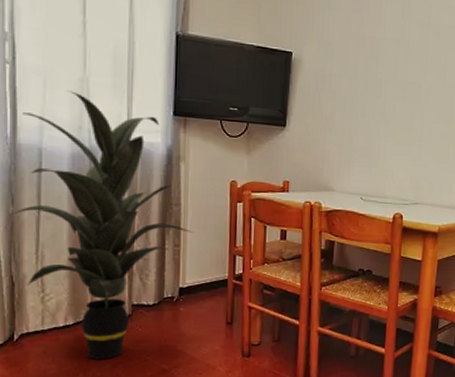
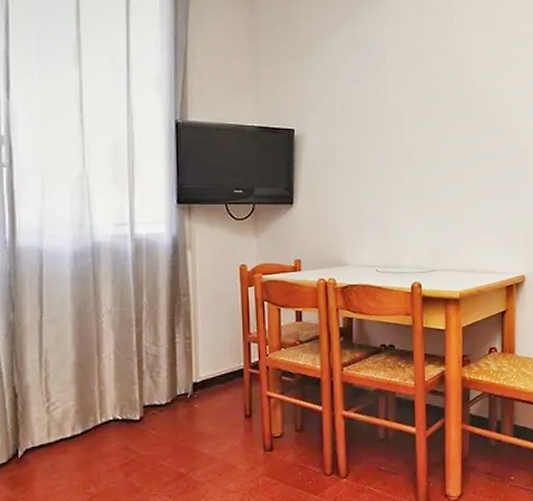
indoor plant: present [10,91,194,360] -> none [11,189,205,470]

